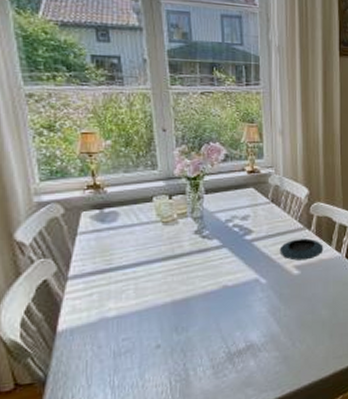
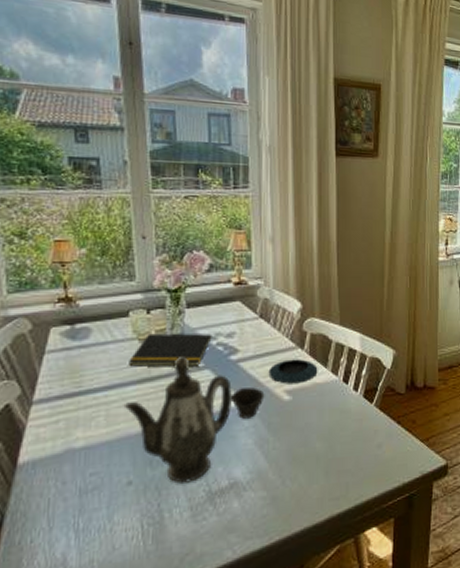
teapot: none [150,237,247,346] -> present [123,357,232,484]
notepad: none [154,216,229,246] -> present [128,333,212,367]
cup: none [247,263,277,290] -> present [232,387,265,419]

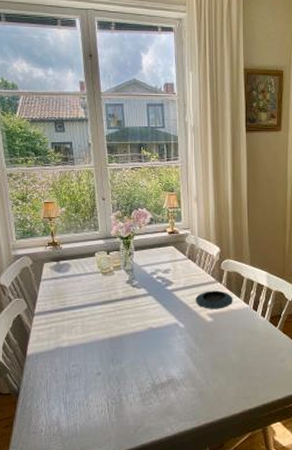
teapot: present [123,357,232,484] -> none [93,286,168,377]
notepad: present [128,333,212,367] -> none [96,269,153,293]
cup: present [232,387,265,419] -> none [168,311,193,333]

